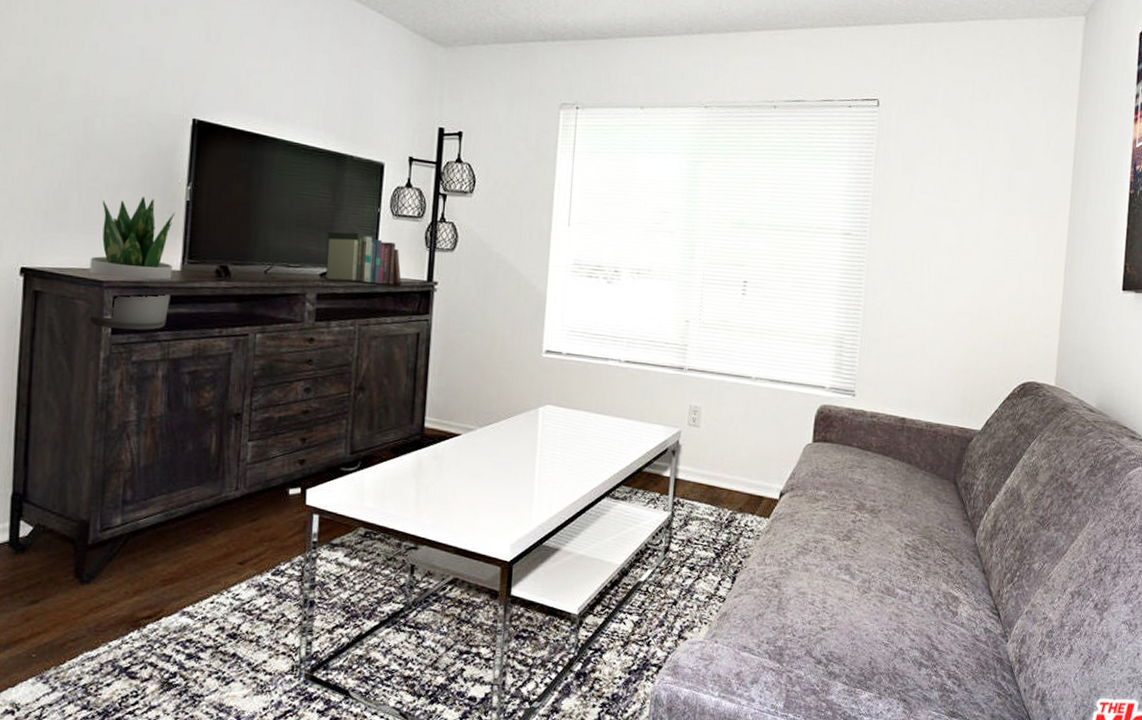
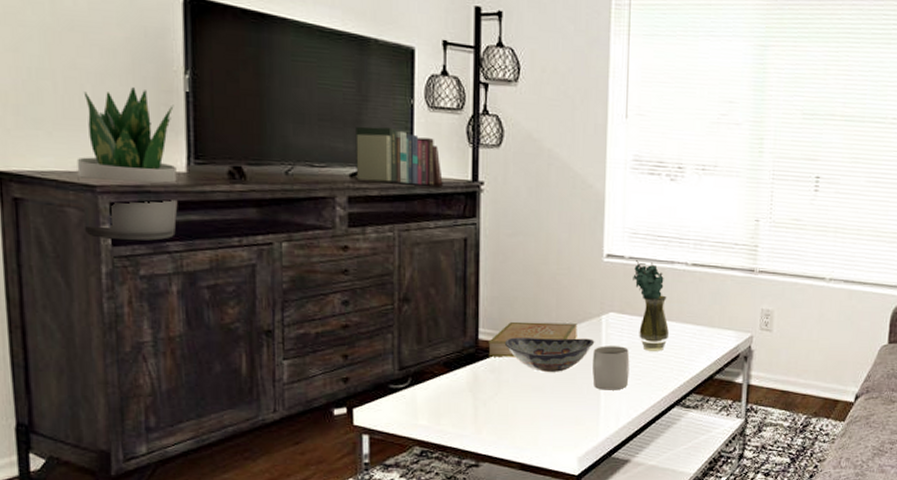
decorative box: none [432,411,516,445] -> present [488,321,578,358]
decorative bowl: none [447,426,532,461] -> present [504,337,595,373]
mug: none [528,436,564,480] -> present [592,346,630,390]
vase: none [569,356,602,443] -> present [633,260,670,351]

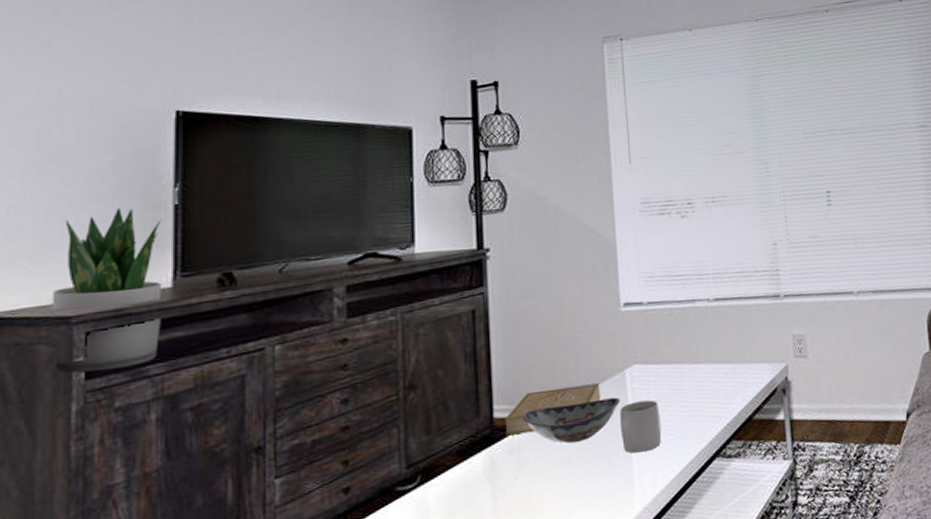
books: present [356,126,443,188] -> none [353,209,447,268]
vase: present [633,260,670,351] -> none [654,304,700,401]

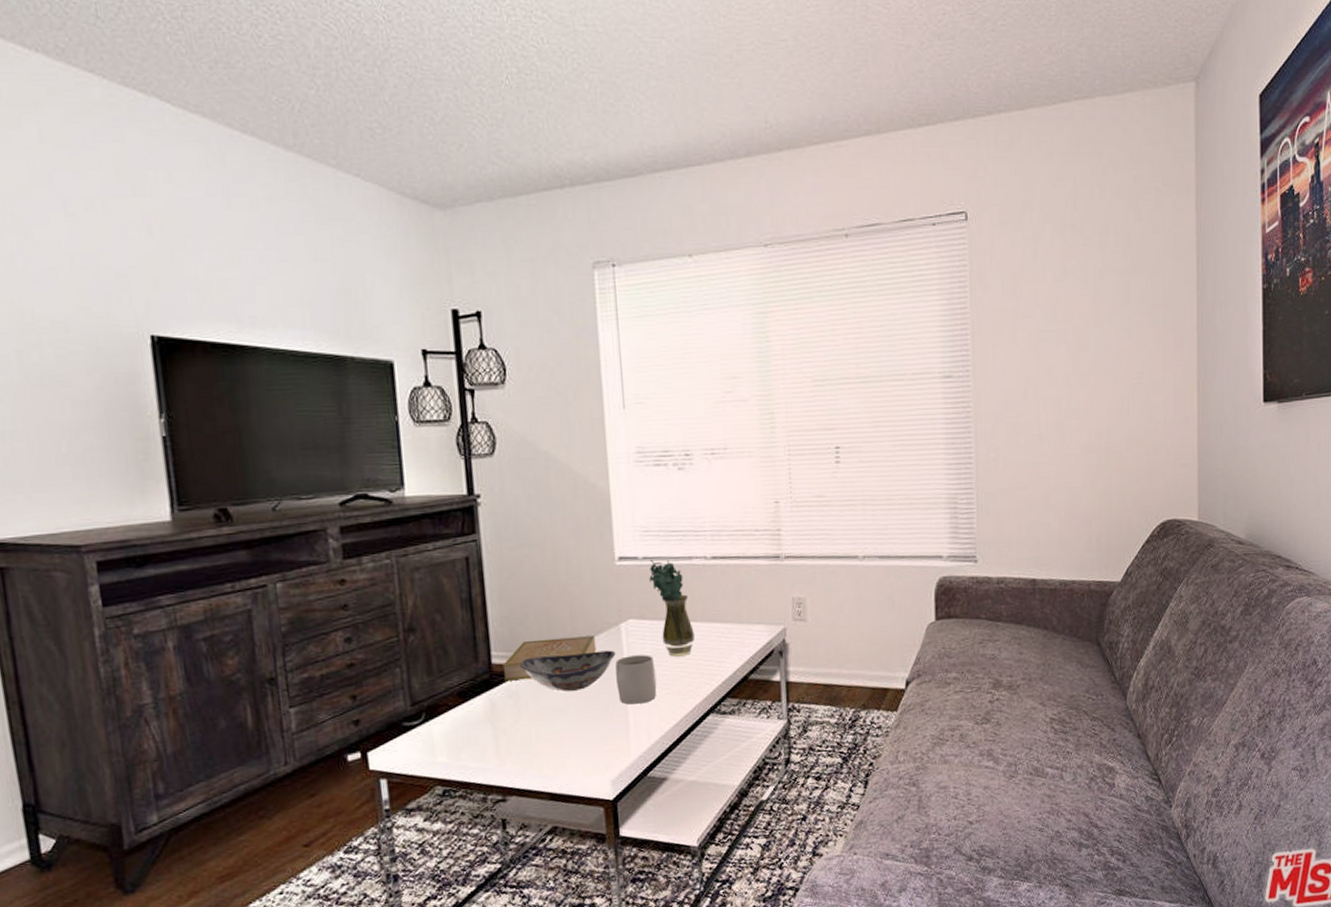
planter: present [52,208,162,374] -> none [58,438,166,601]
vase: none [654,304,700,401] -> present [649,560,696,657]

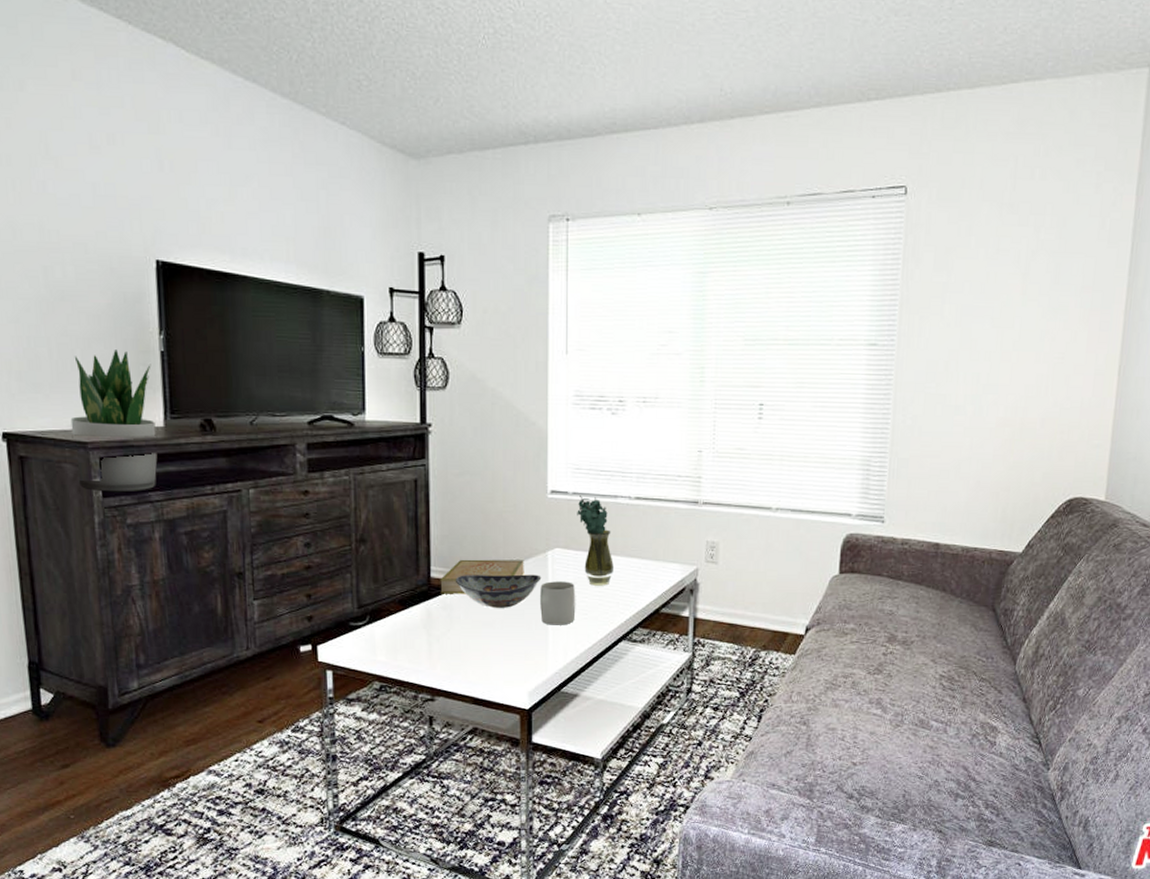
planter: none [58,438,166,601] -> present [70,350,158,493]

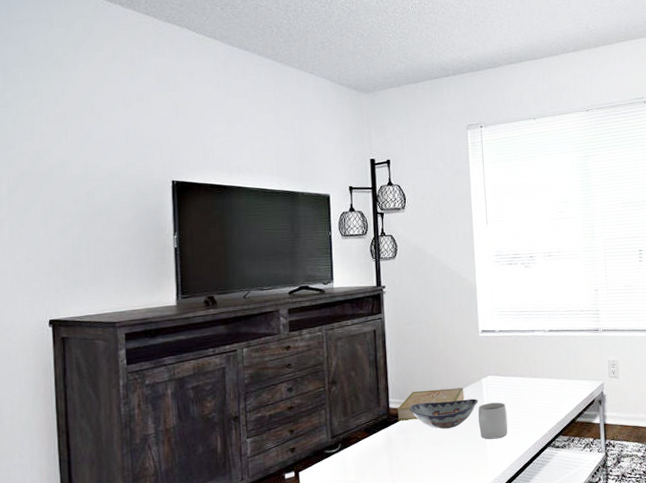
planter: present [70,350,158,493] -> none [103,249,171,361]
vase: present [577,496,615,586] -> none [503,332,537,404]

